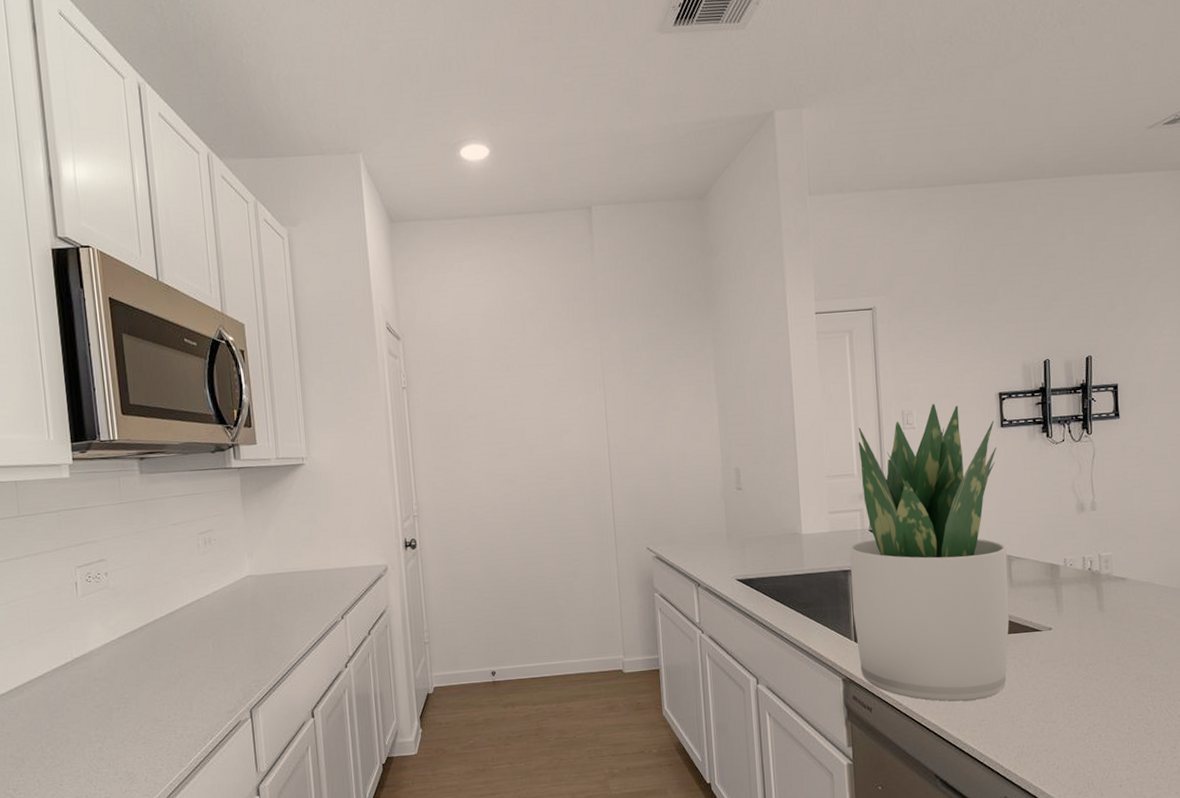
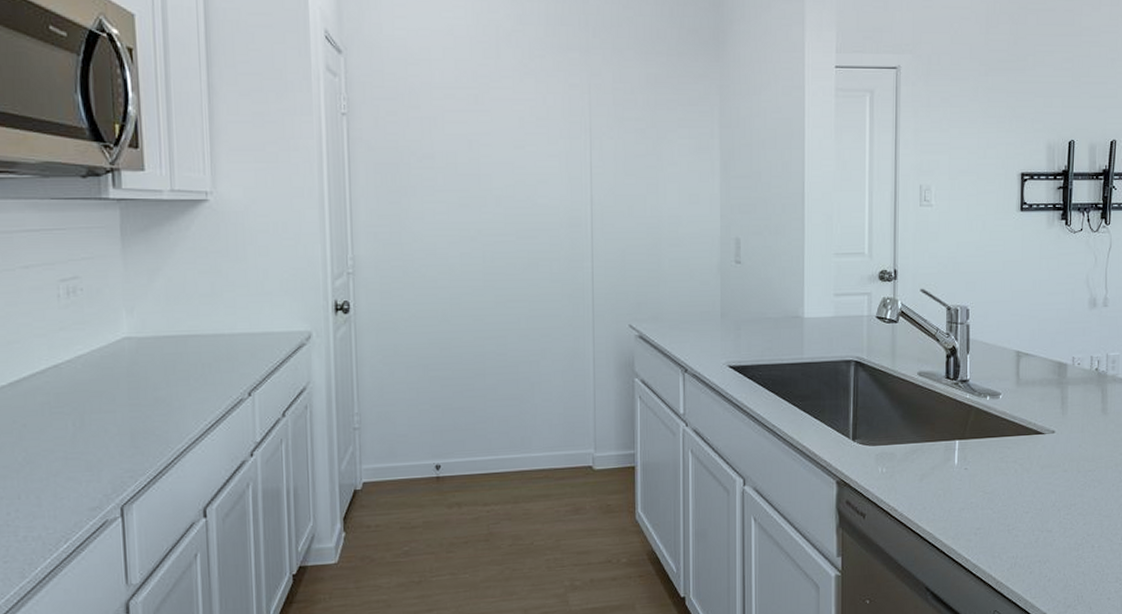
planter: present [849,404,1009,702] -> none [852,180,1016,508]

